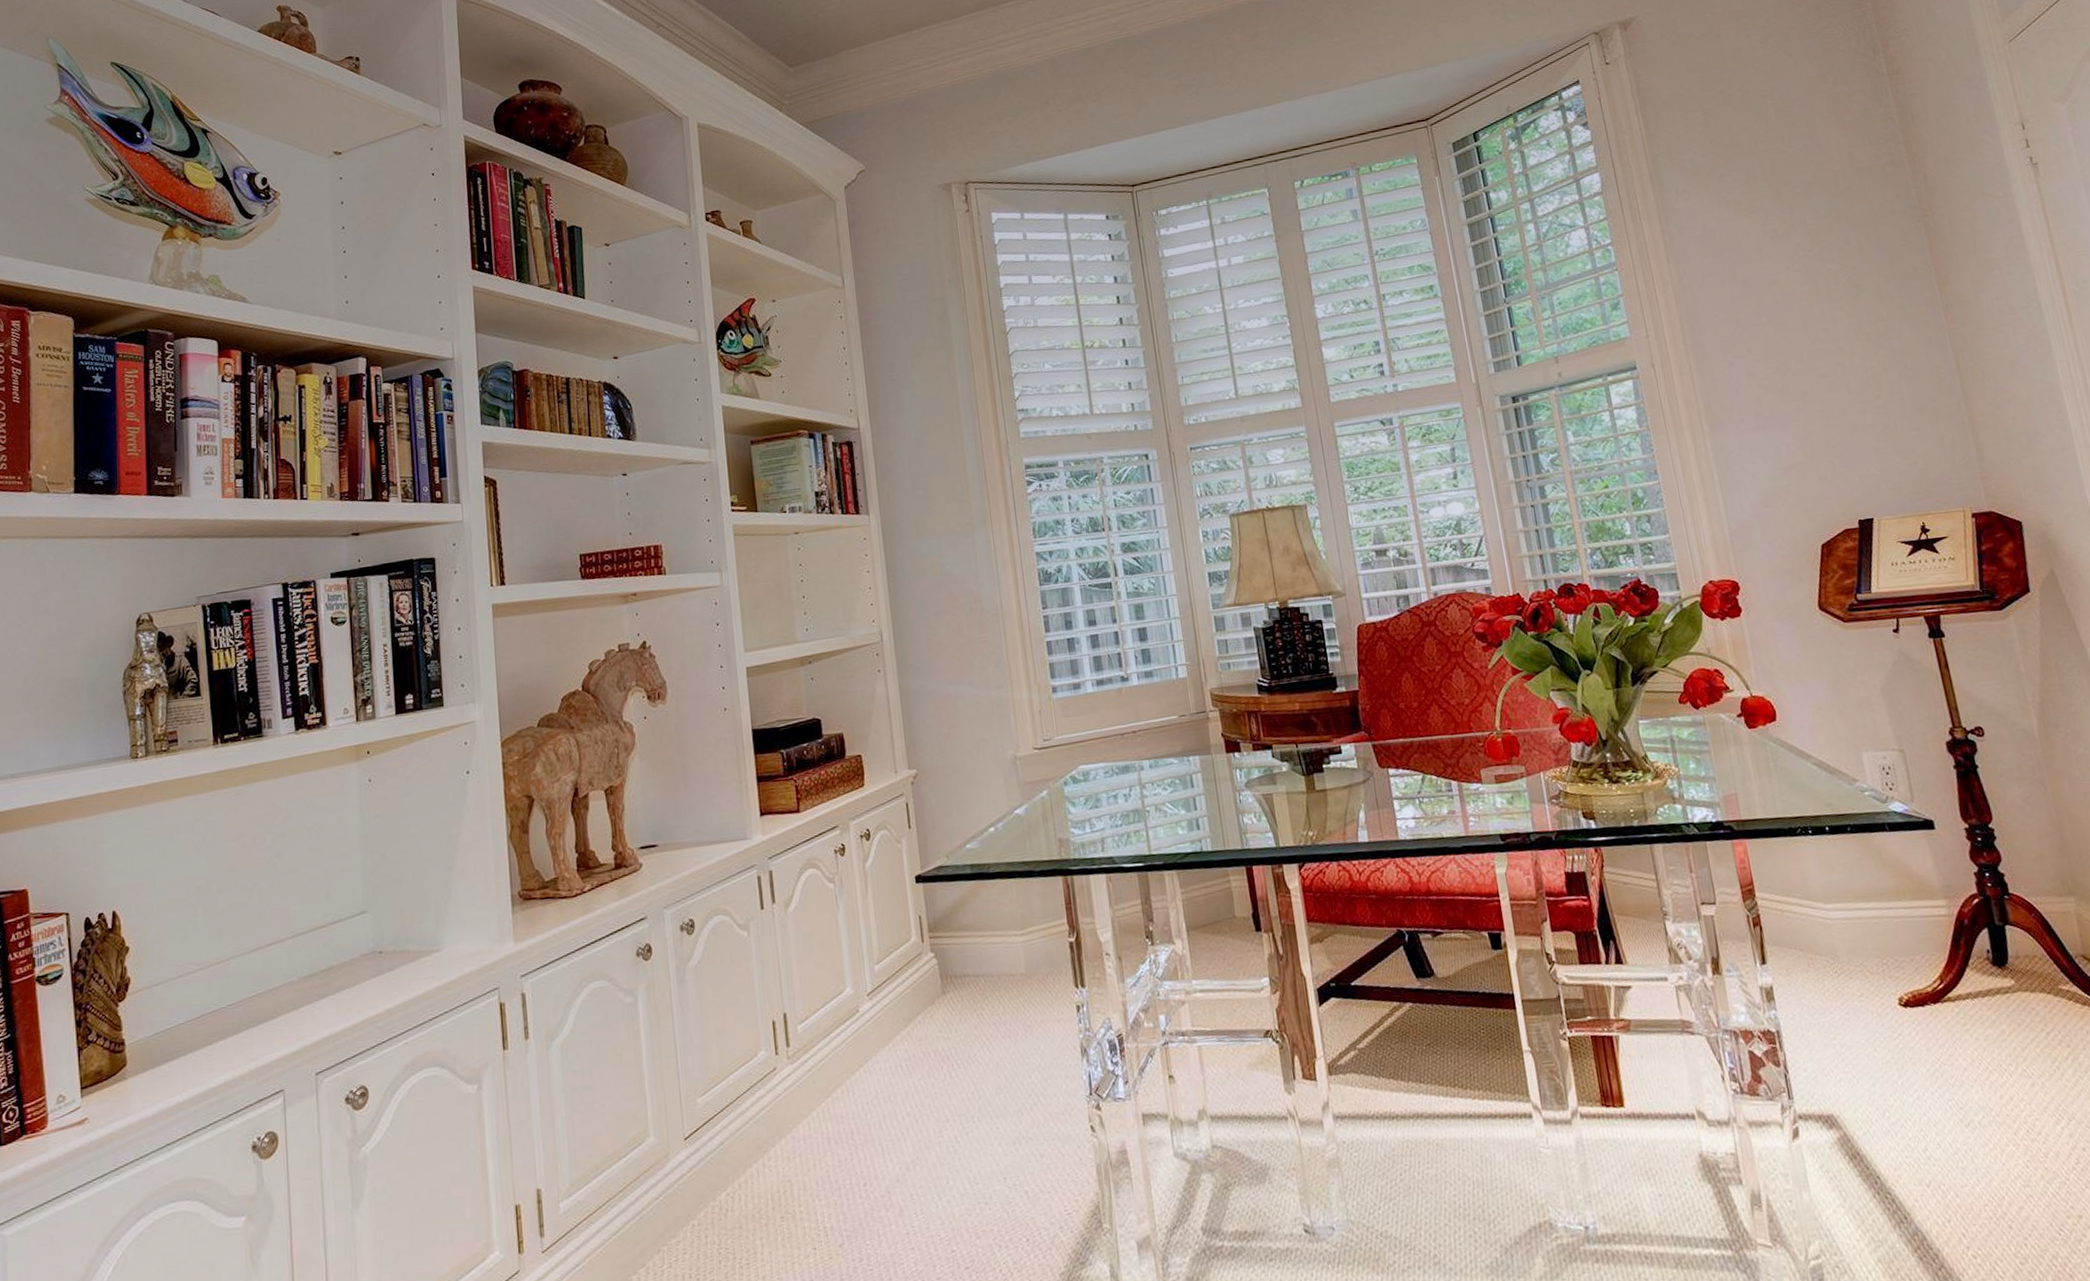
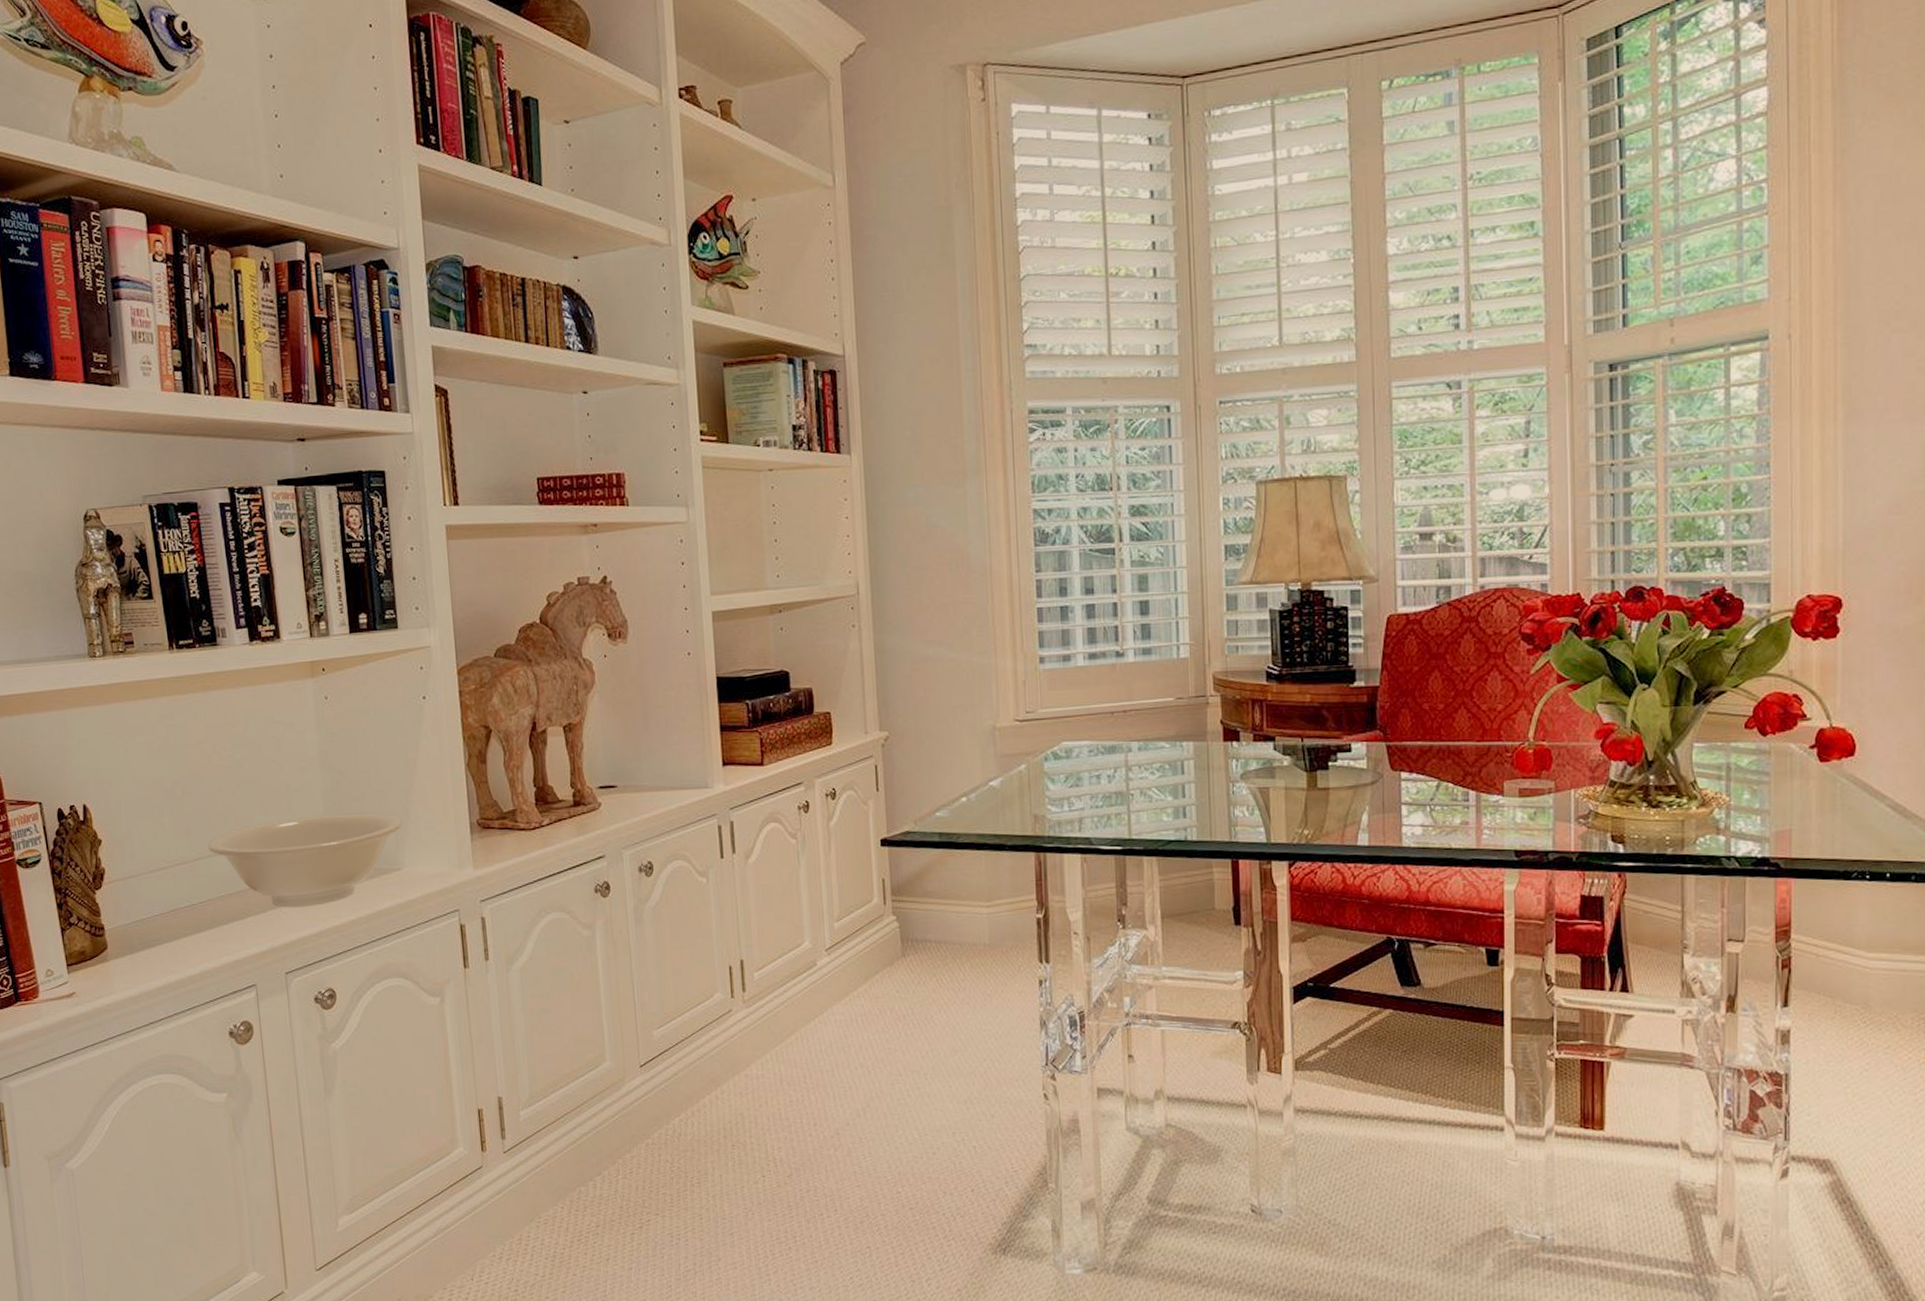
decorative bowl: none [241,893,444,1003] -> present [208,813,403,908]

